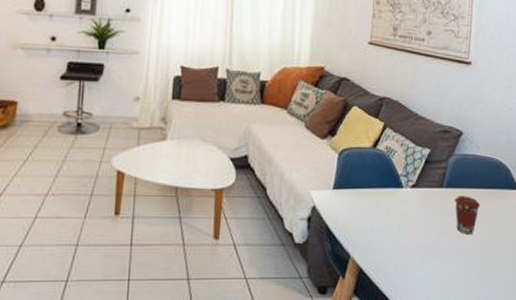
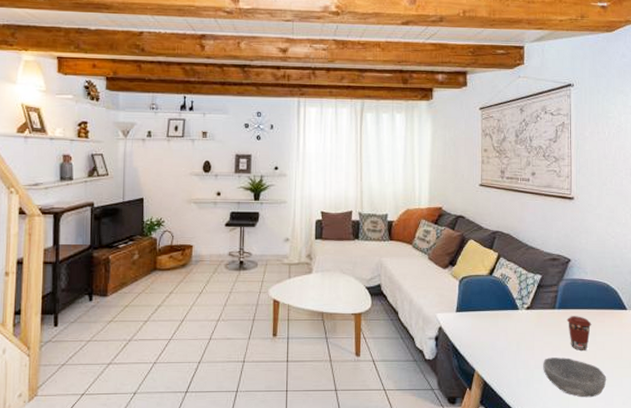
bowl: none [425,242,492,287] -> present [543,357,607,398]

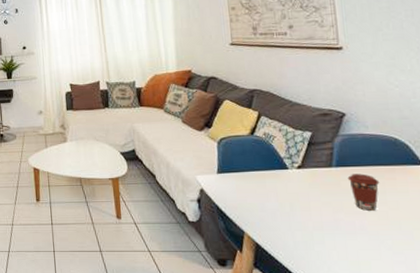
bowl: present [543,357,607,398] -> none [323,218,406,262]

